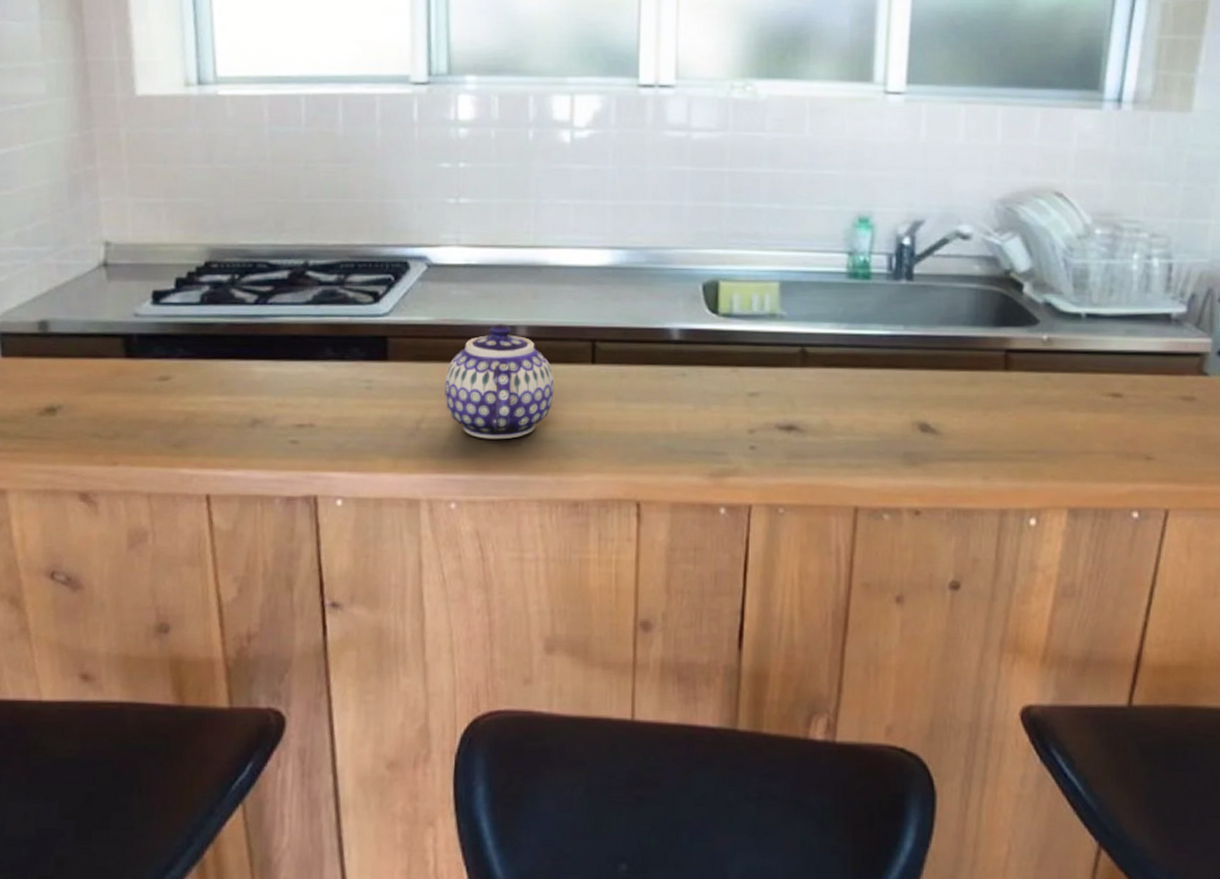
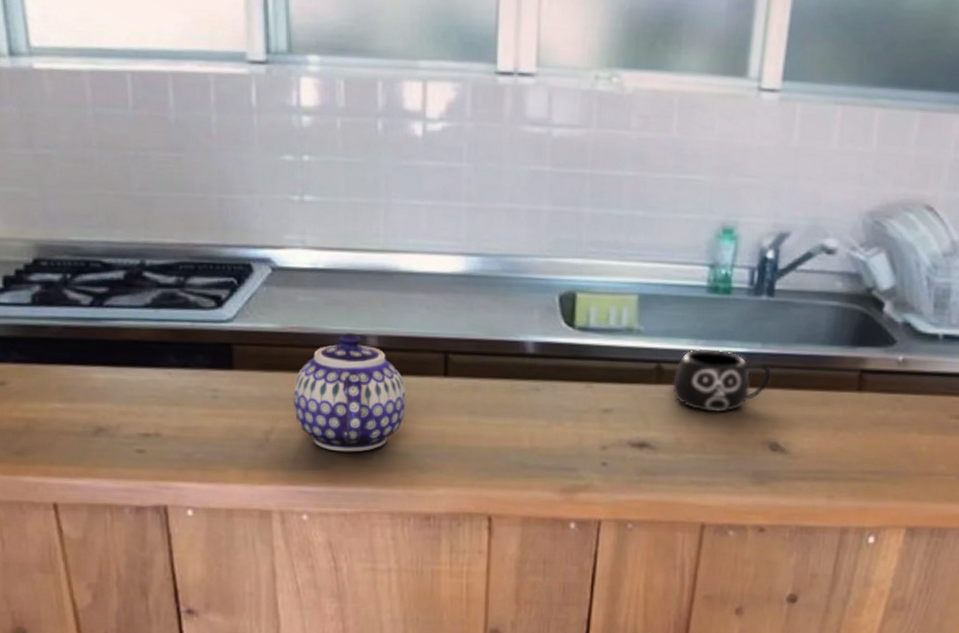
mug: none [818,332,917,394] -> present [672,348,773,412]

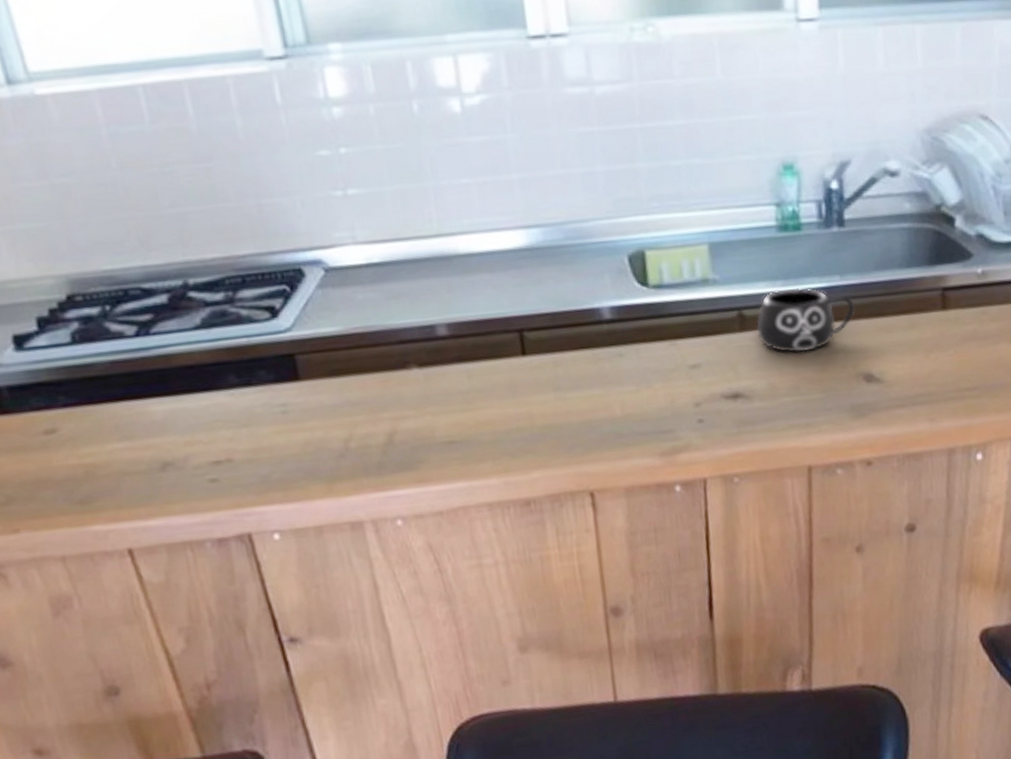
teapot: present [293,333,406,452] -> none [366,324,488,450]

